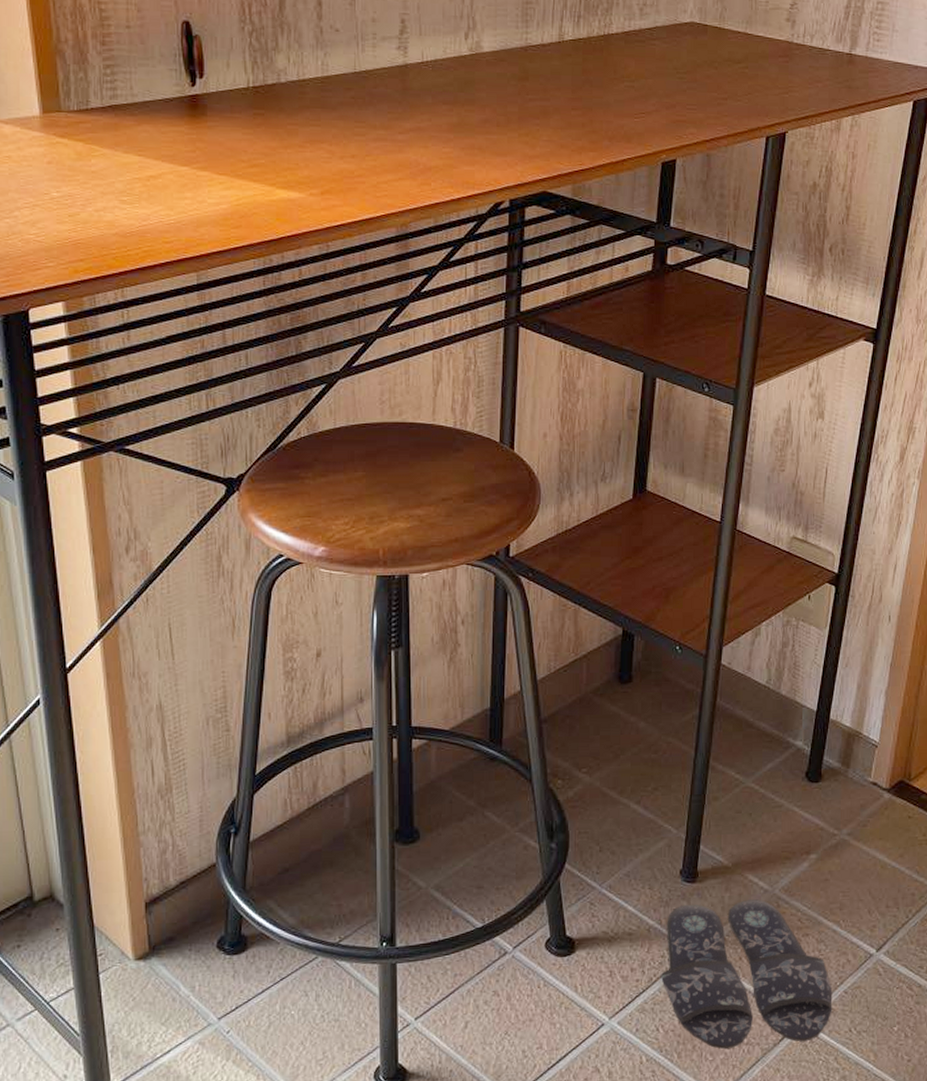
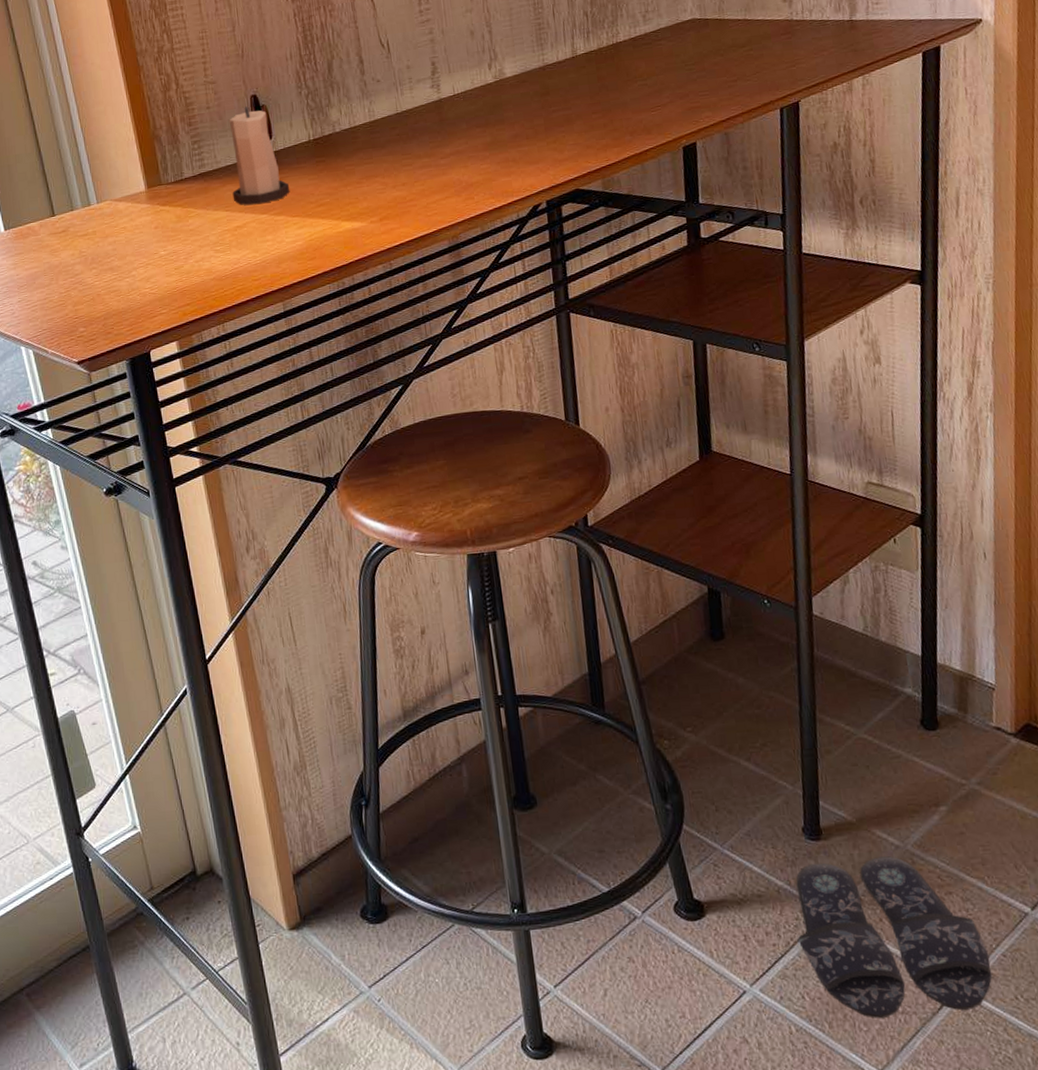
candle: none [148,33,219,154] -> present [229,106,290,205]

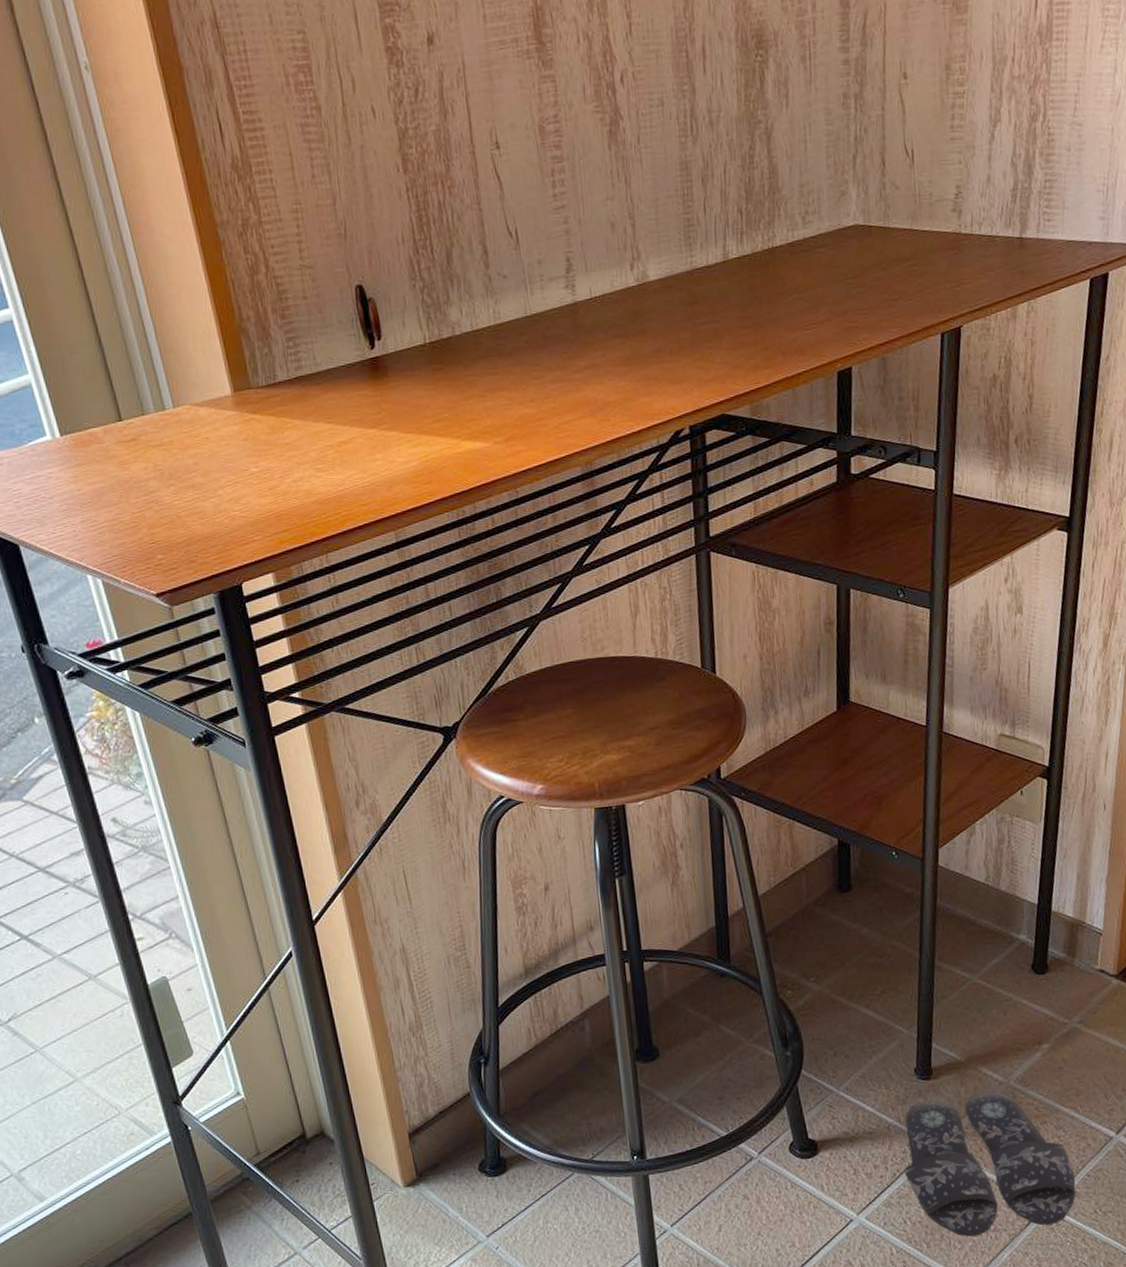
candle: present [229,106,290,205] -> none [330,299,403,417]

